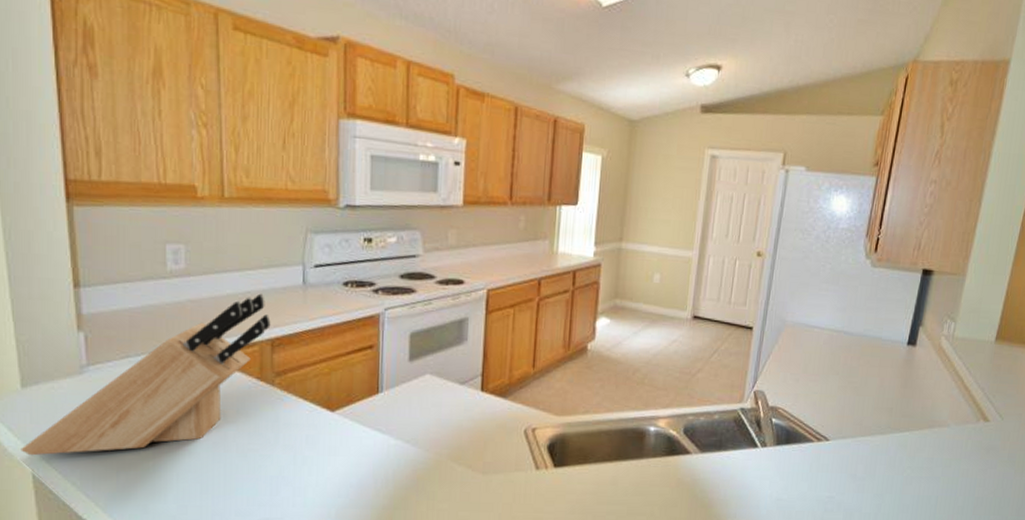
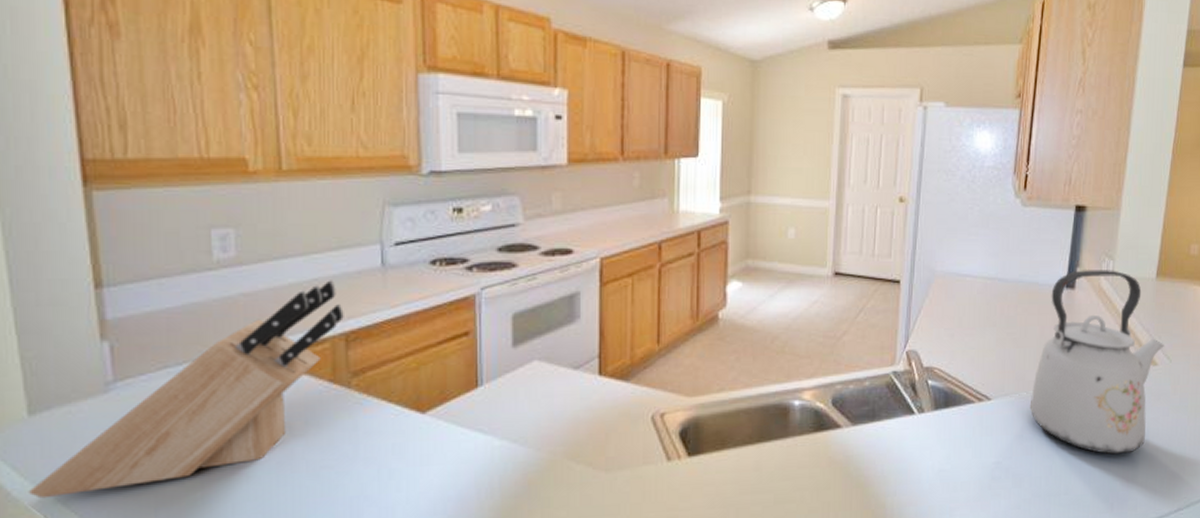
kettle: none [864,328,998,500] -> present [1029,269,1164,455]

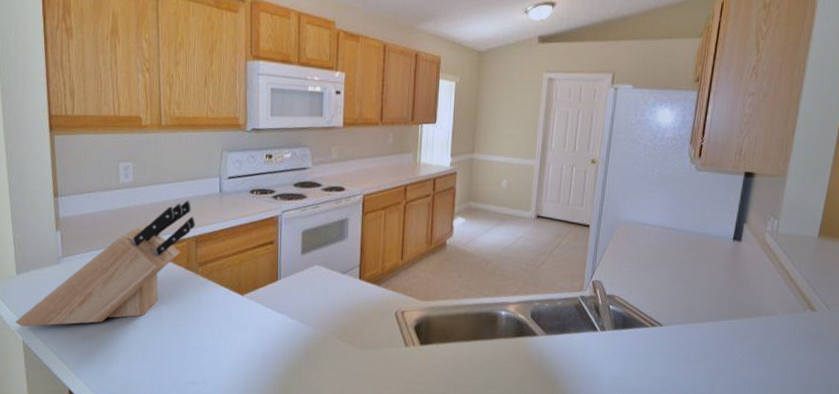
kettle: present [1029,269,1164,455] -> none [696,225,824,383]

